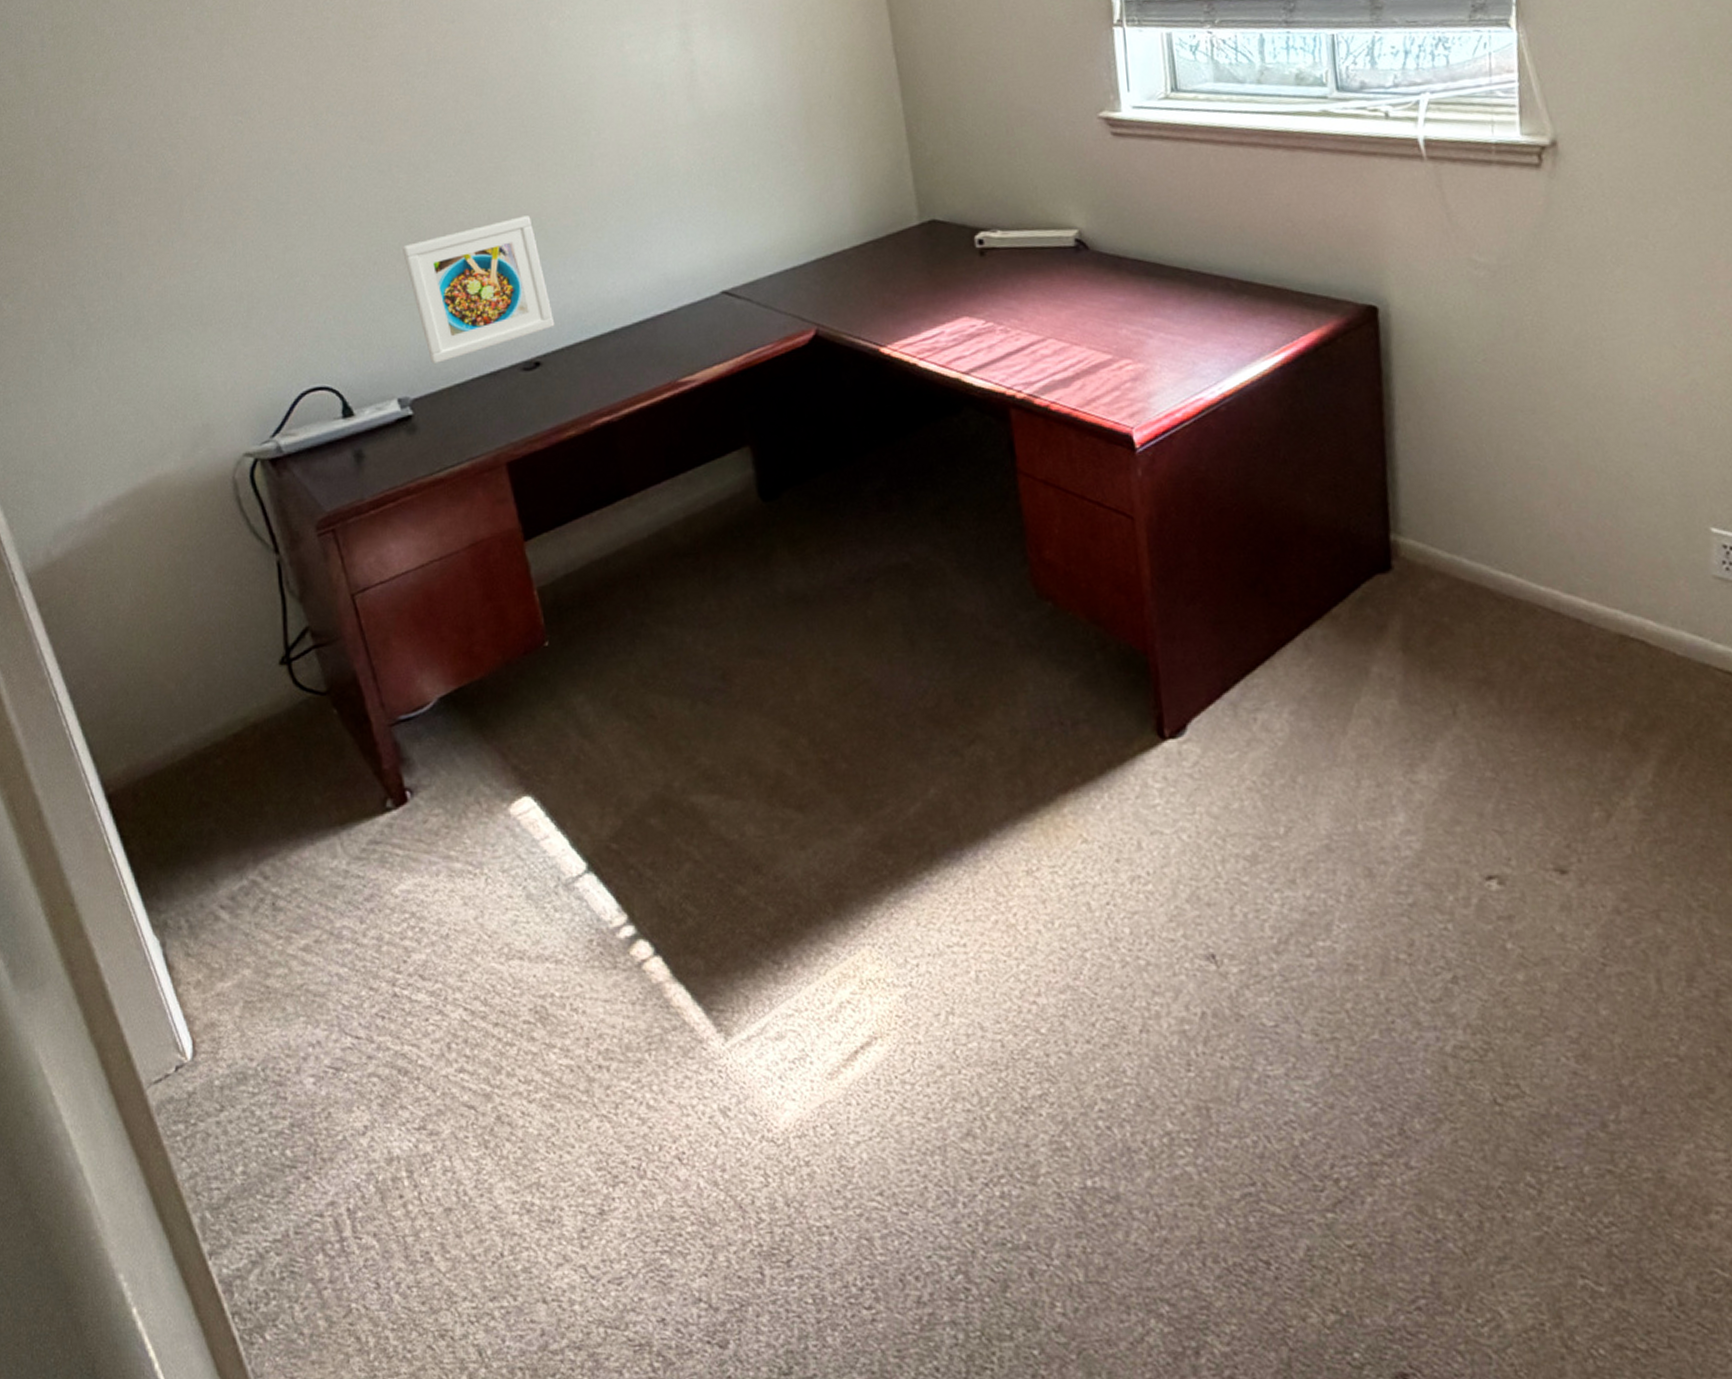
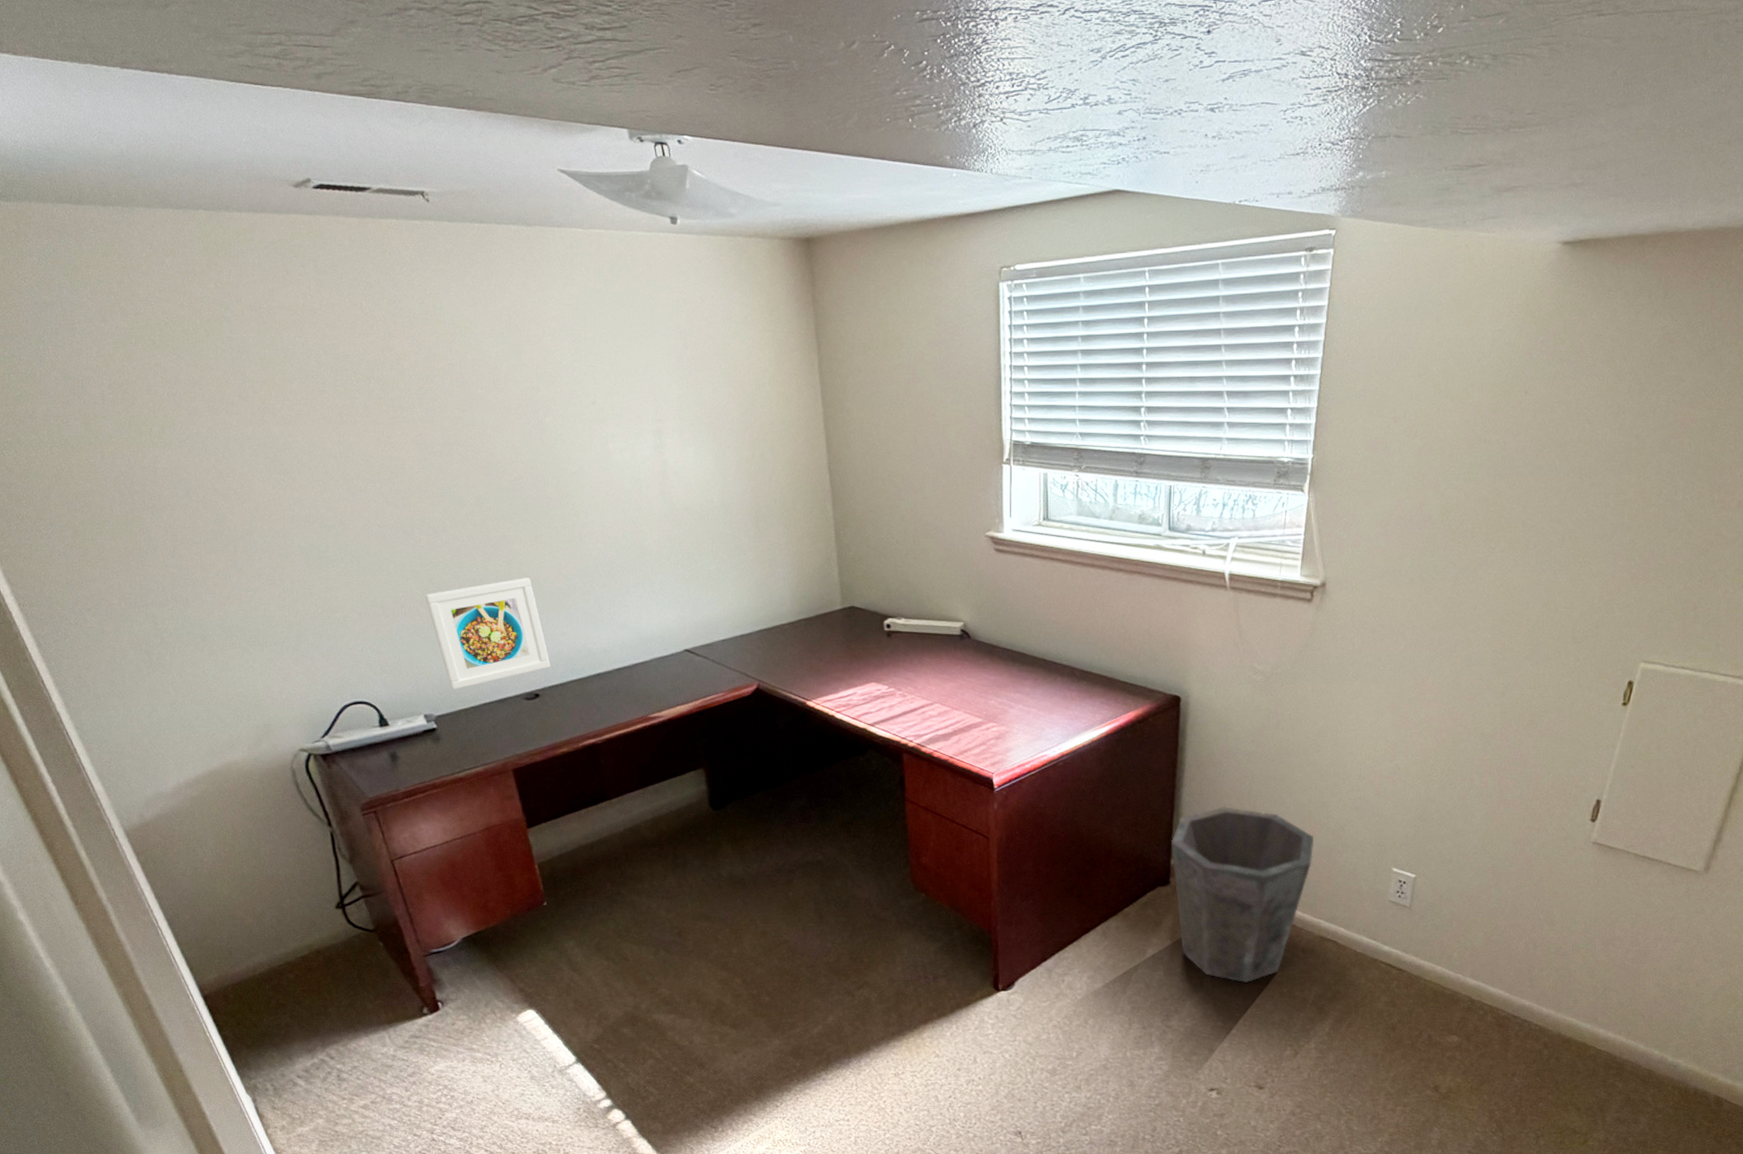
waste bin: none [1386,454,1593,710] -> present [1170,807,1315,983]

